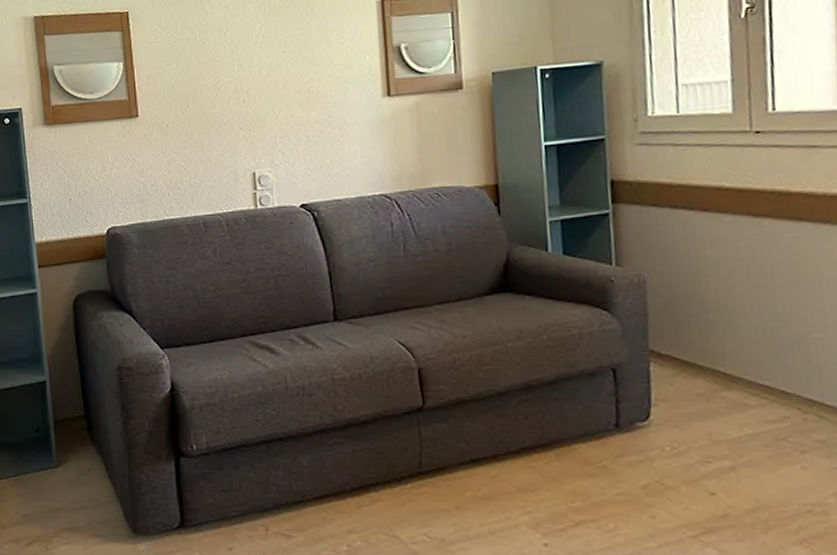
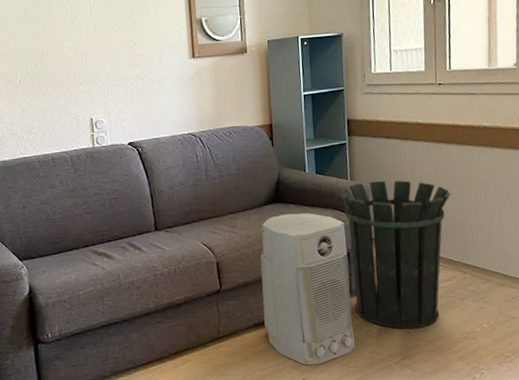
air purifier: none [480,308,627,527] -> present [260,213,356,366]
waste bin: none [599,268,780,490] -> present [339,180,451,330]

